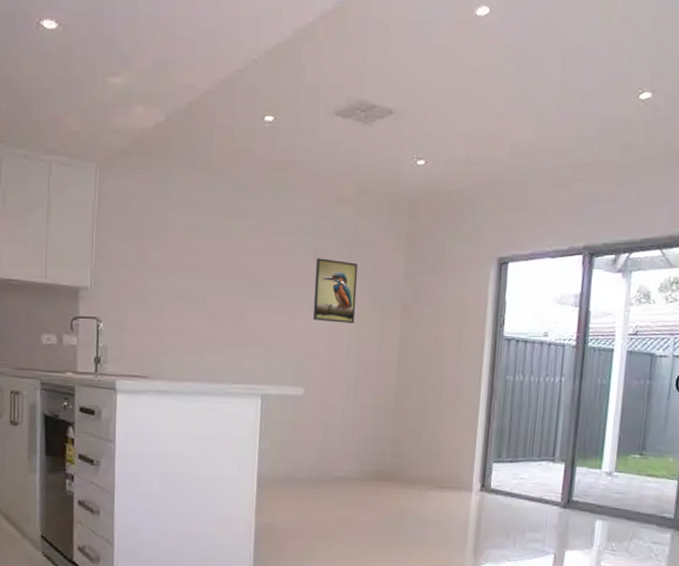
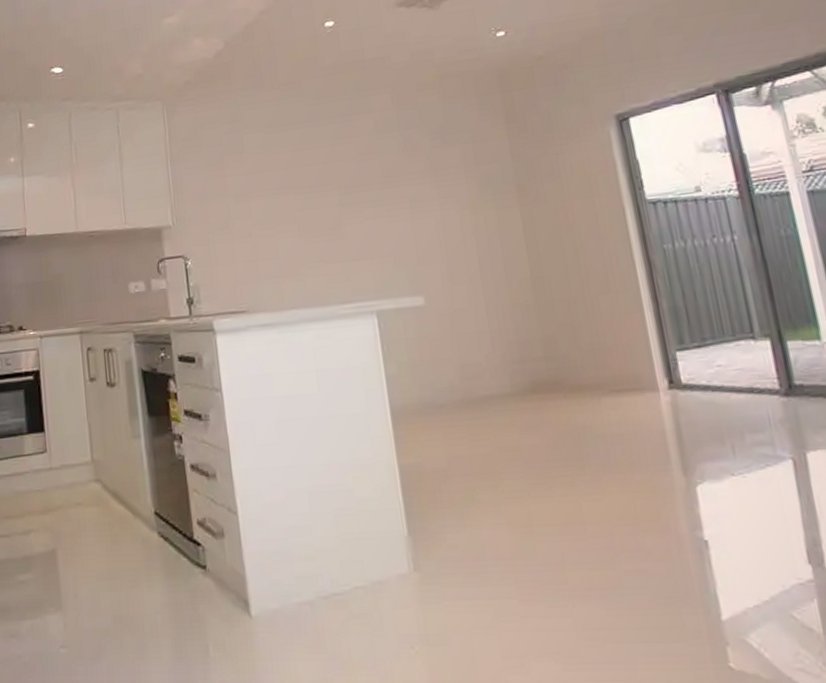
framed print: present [312,258,358,324] -> none [407,150,466,219]

